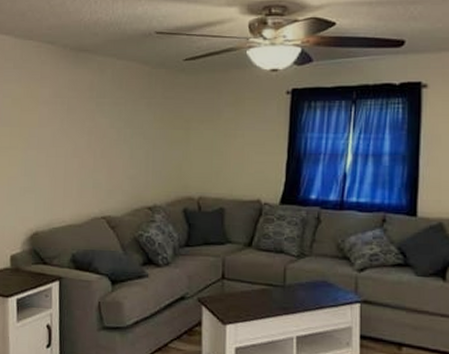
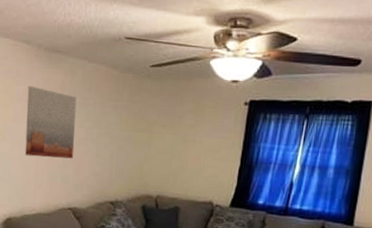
wall art: none [52,87,107,163] -> present [24,85,77,159]

